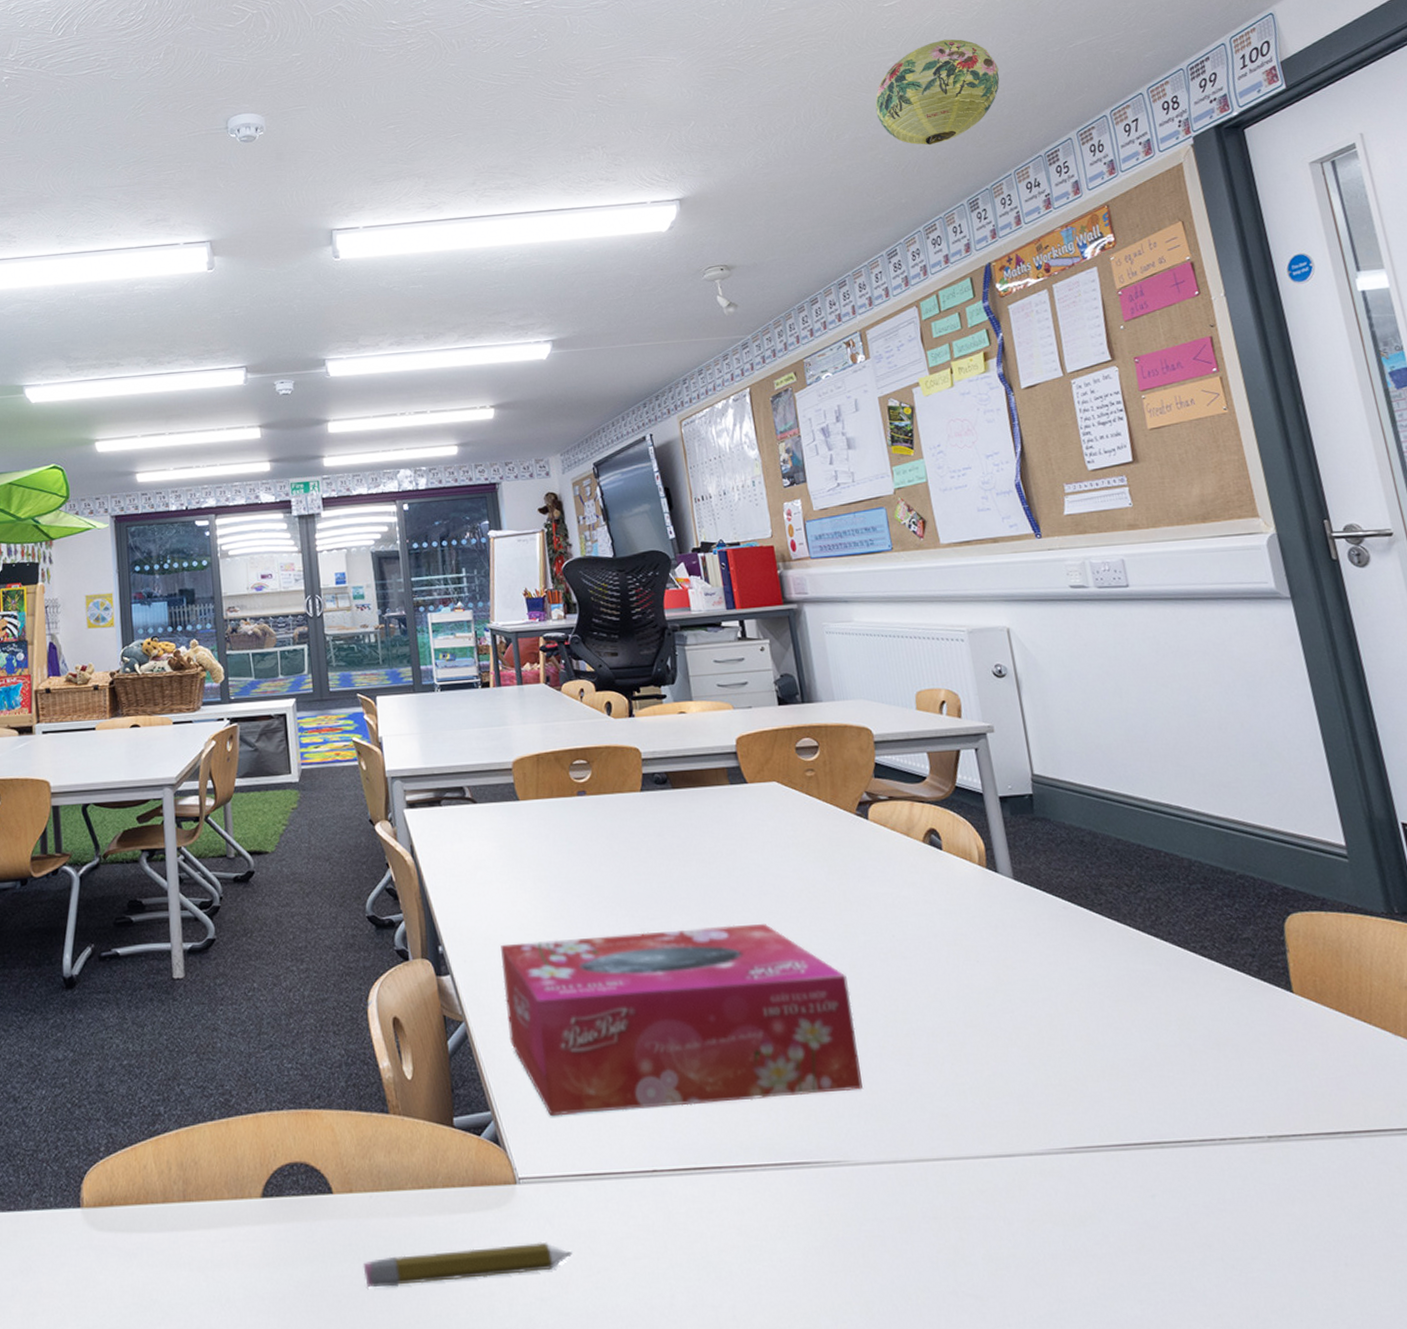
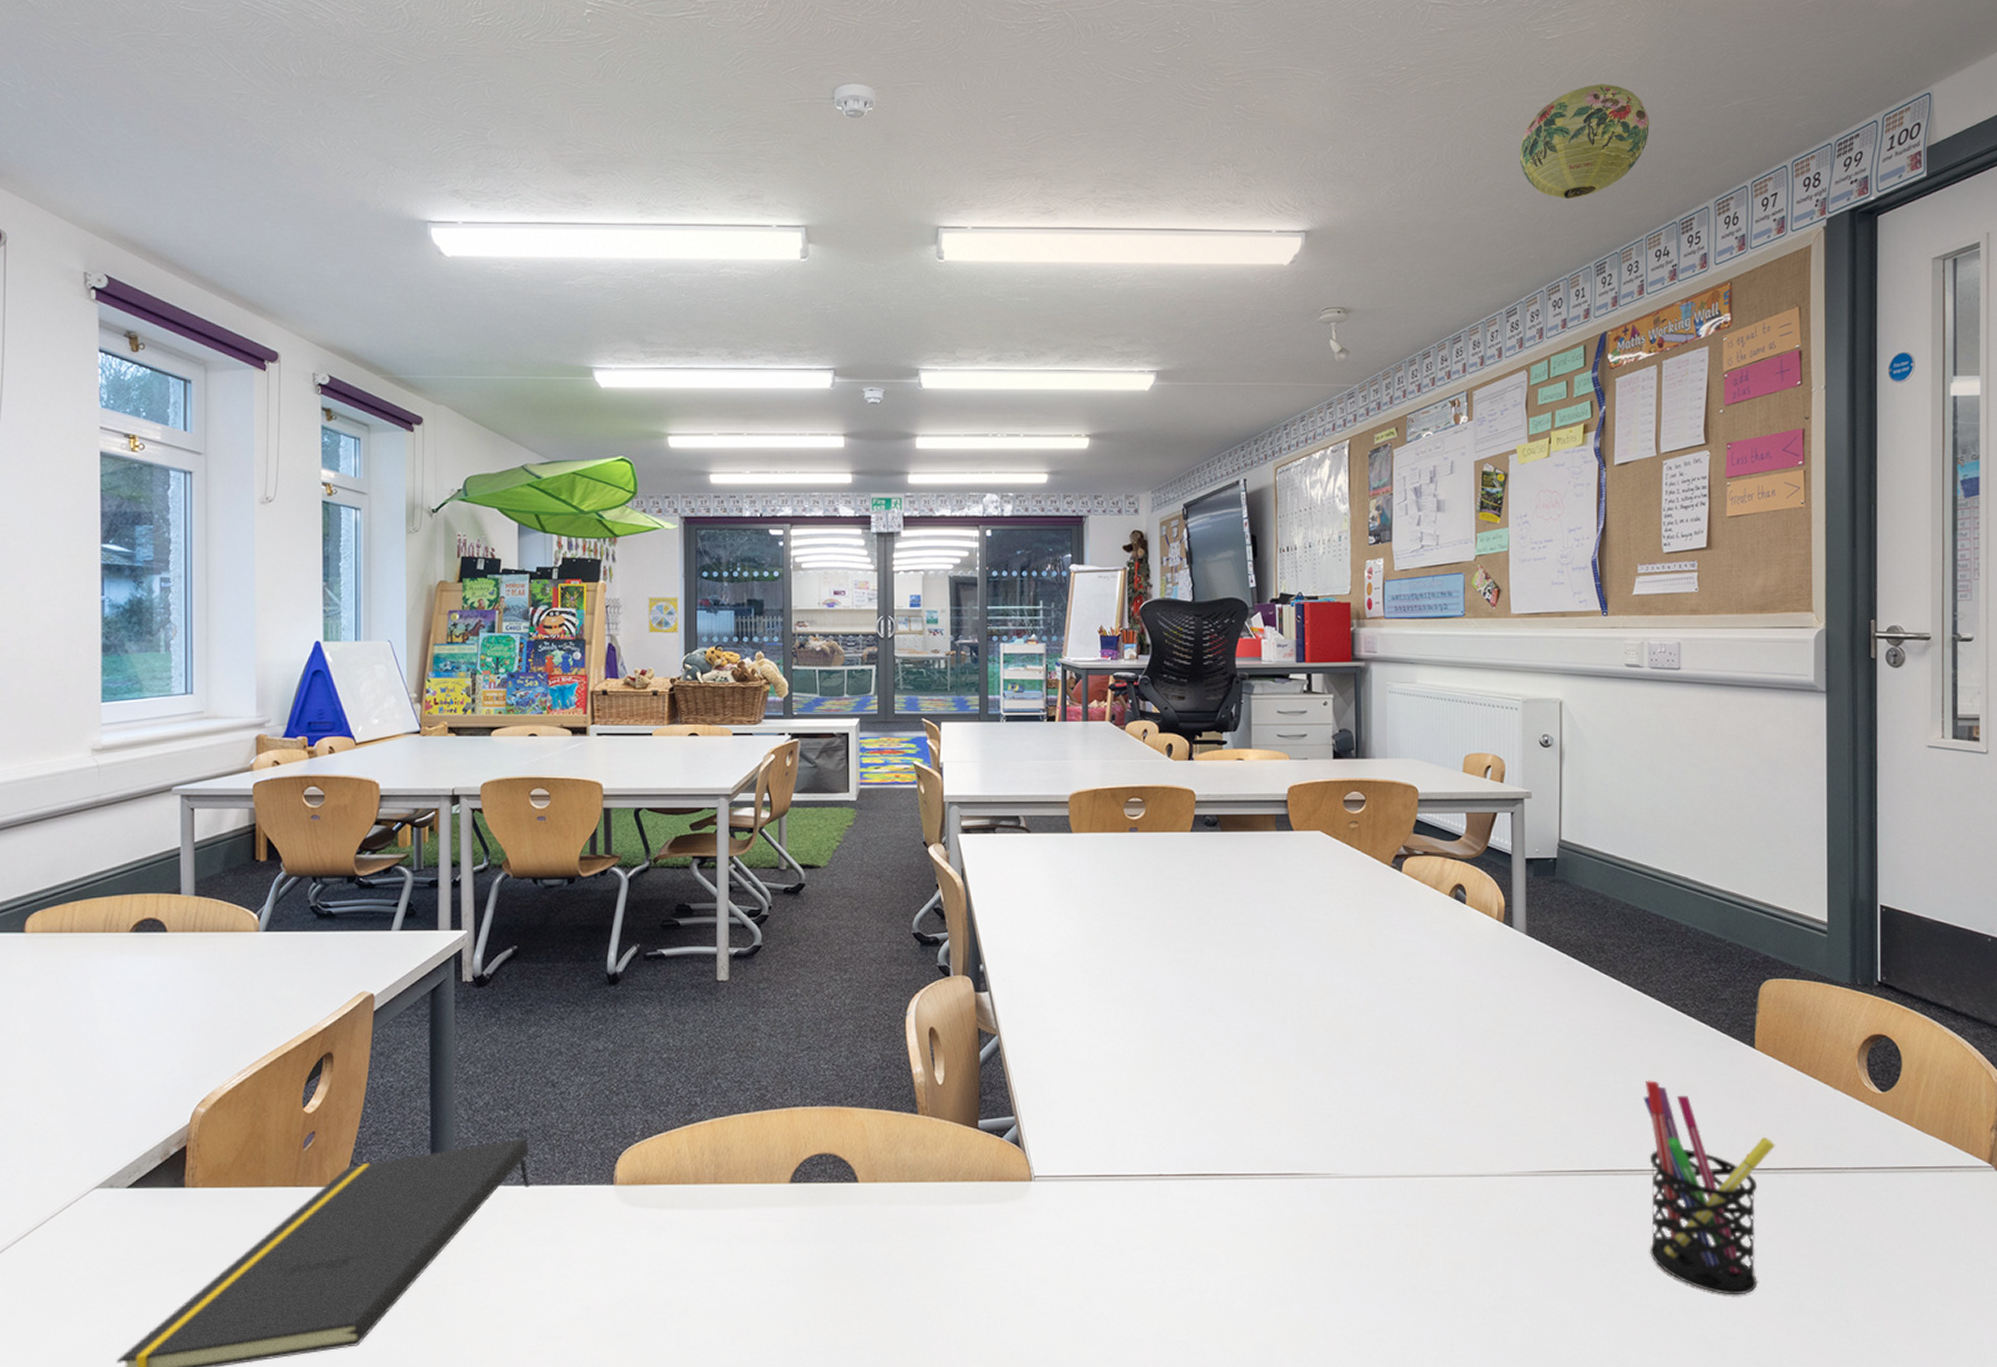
pencil: present [363,1241,573,1288] -> none [881,1231,1077,1265]
tissue box: present [501,924,863,1116] -> none [1038,961,1361,1124]
pen holder: none [1176,1035,1353,1288] -> present [1643,1080,1776,1295]

